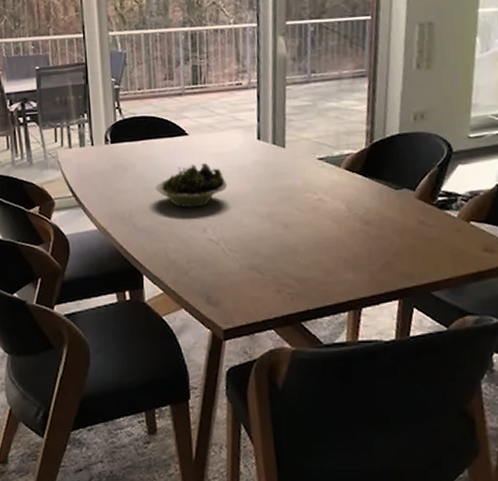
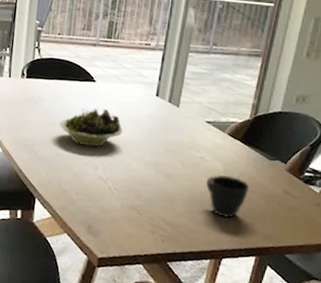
cup: none [330,215,379,262] -> present [206,175,250,218]

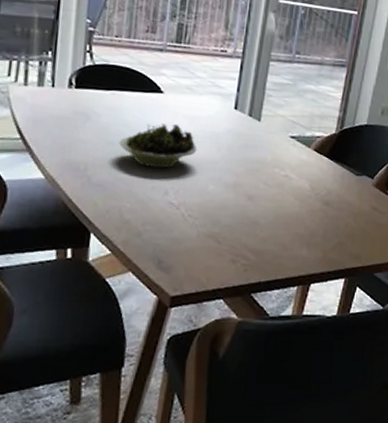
cup: present [206,175,250,218] -> none [292,194,338,240]

